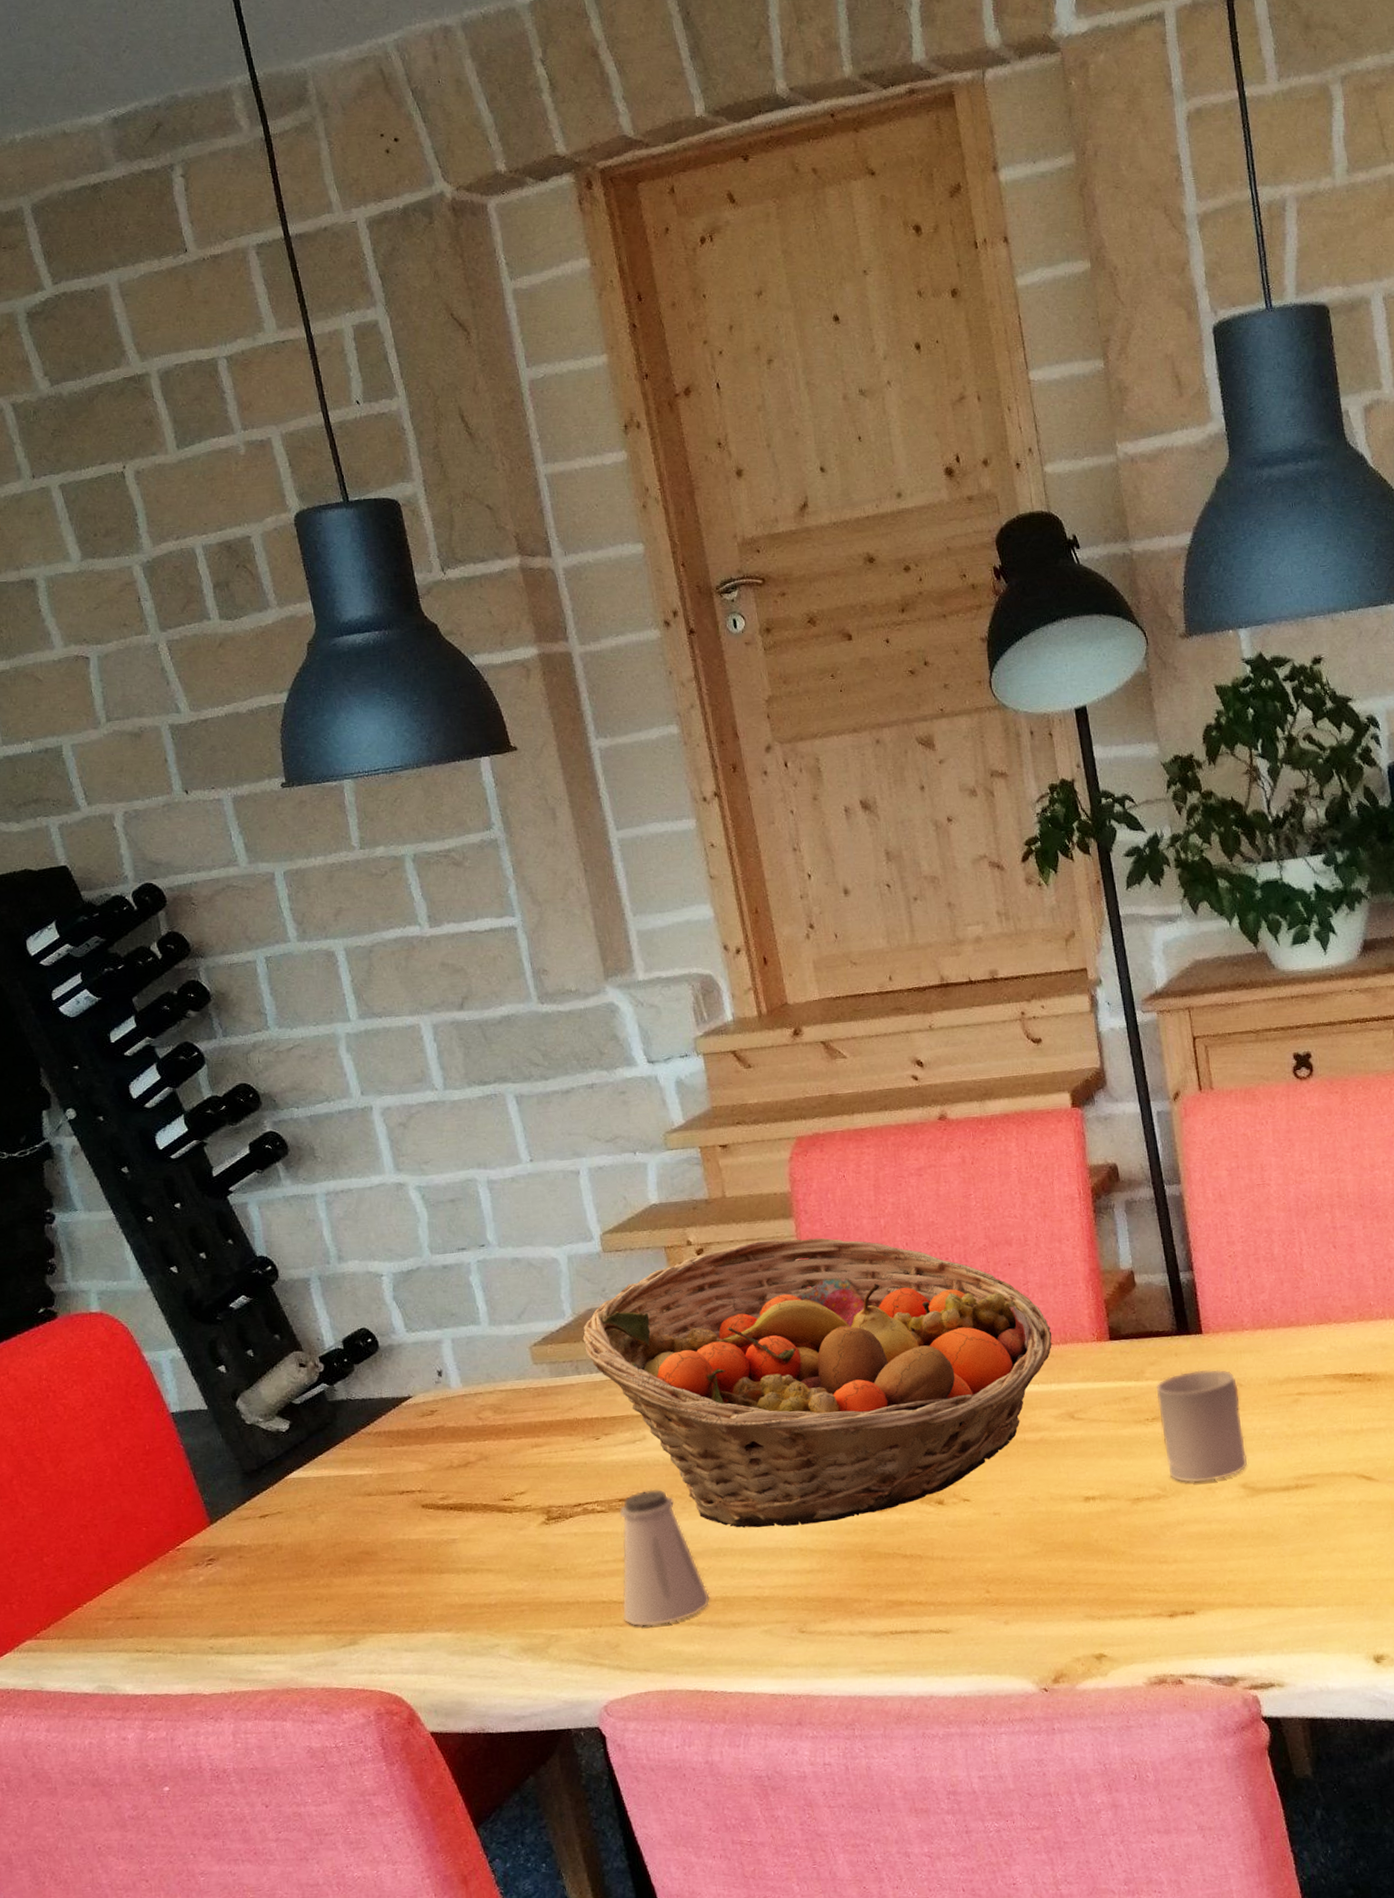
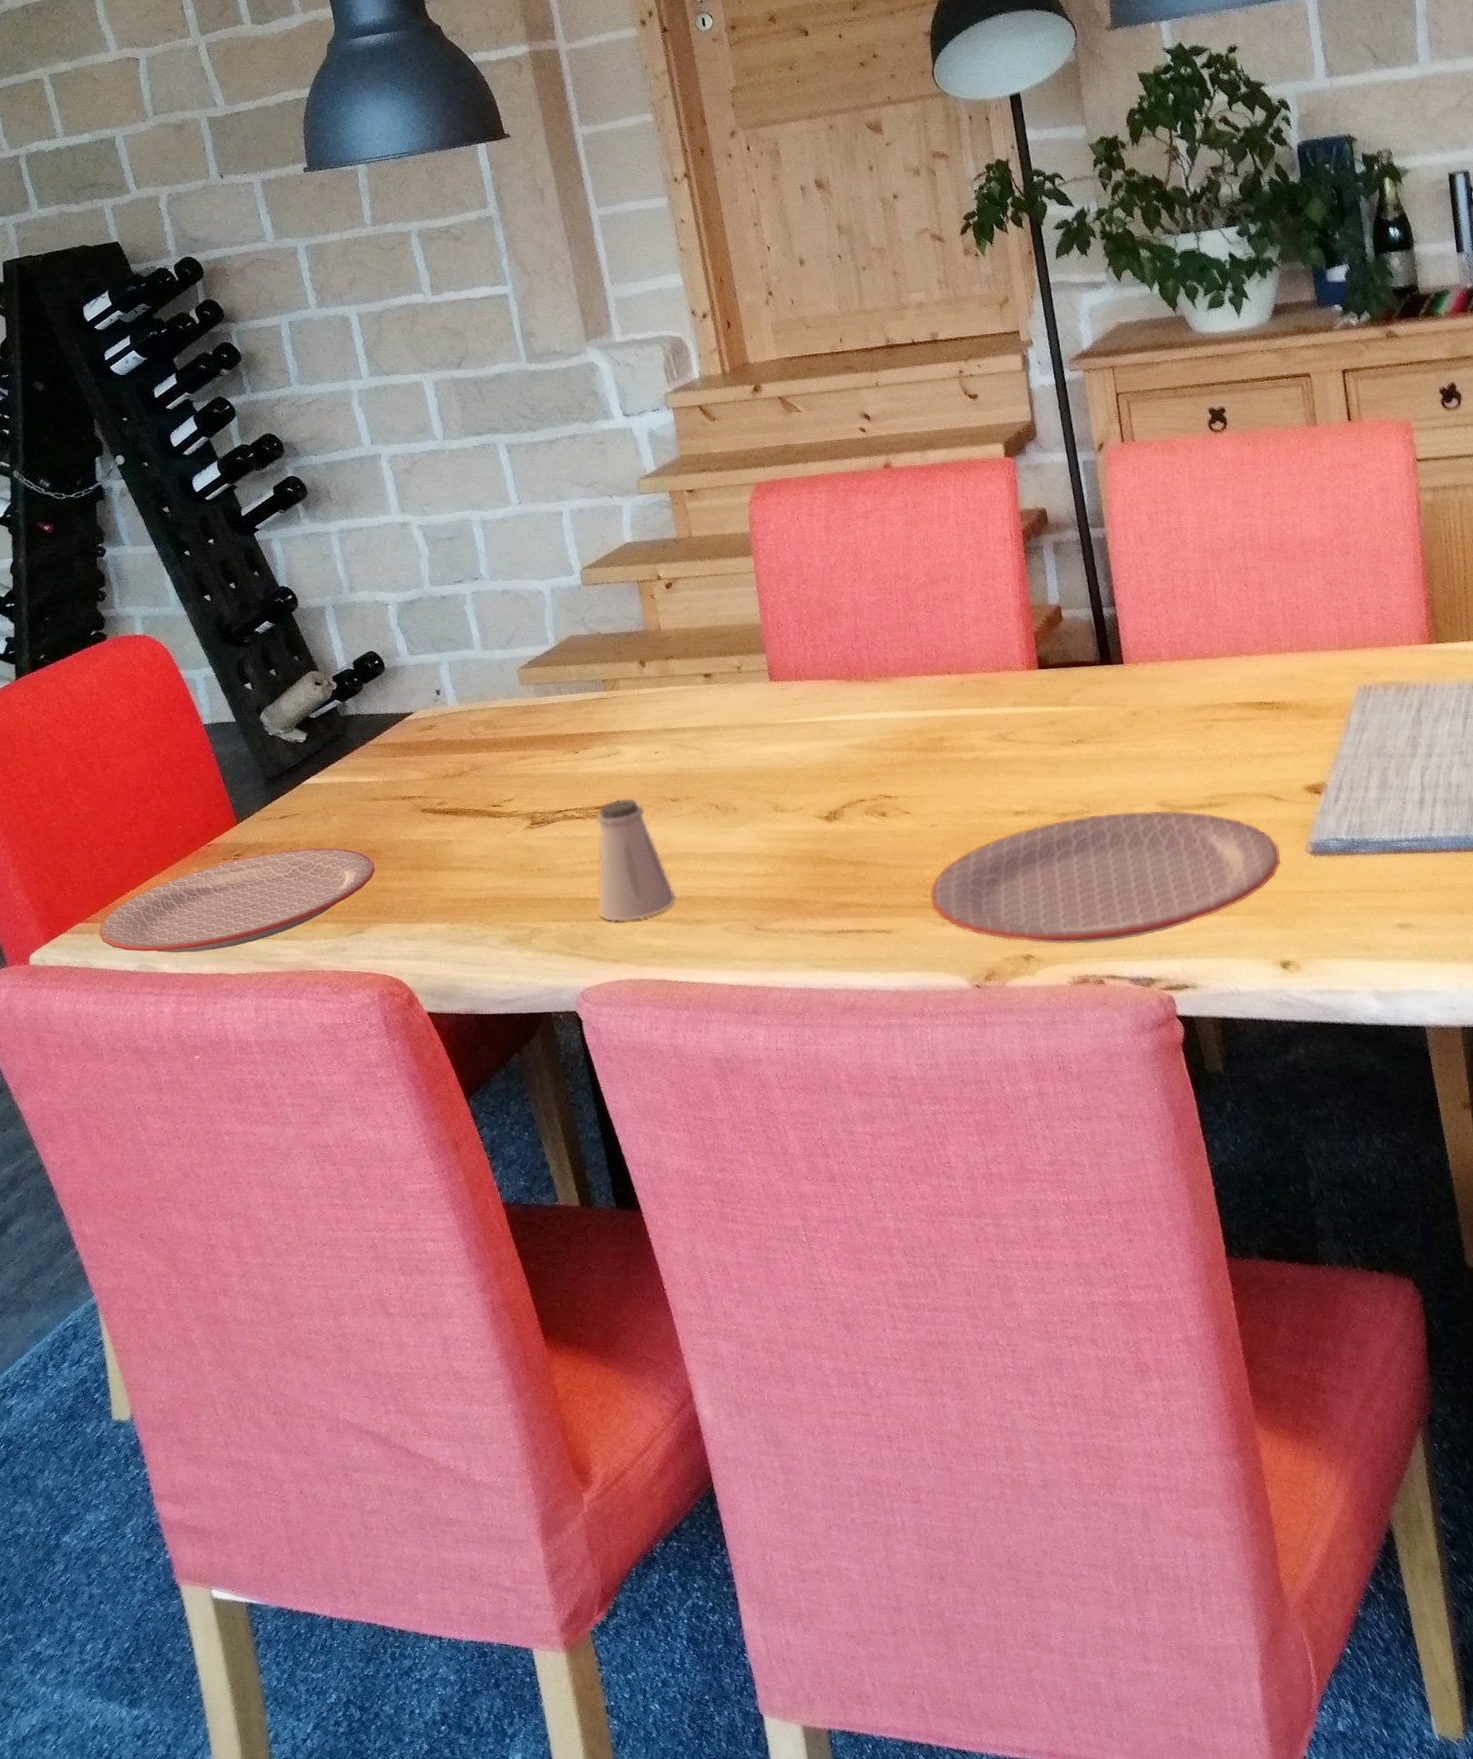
plate: none [51,1549,370,1672] -> present [99,847,376,954]
fruit basket: present [582,1238,1052,1528] -> none [564,574,986,835]
plate: none [992,1493,1374,1642] -> present [930,810,1281,944]
cup: present [1155,1369,1248,1483] -> none [1080,697,1165,800]

